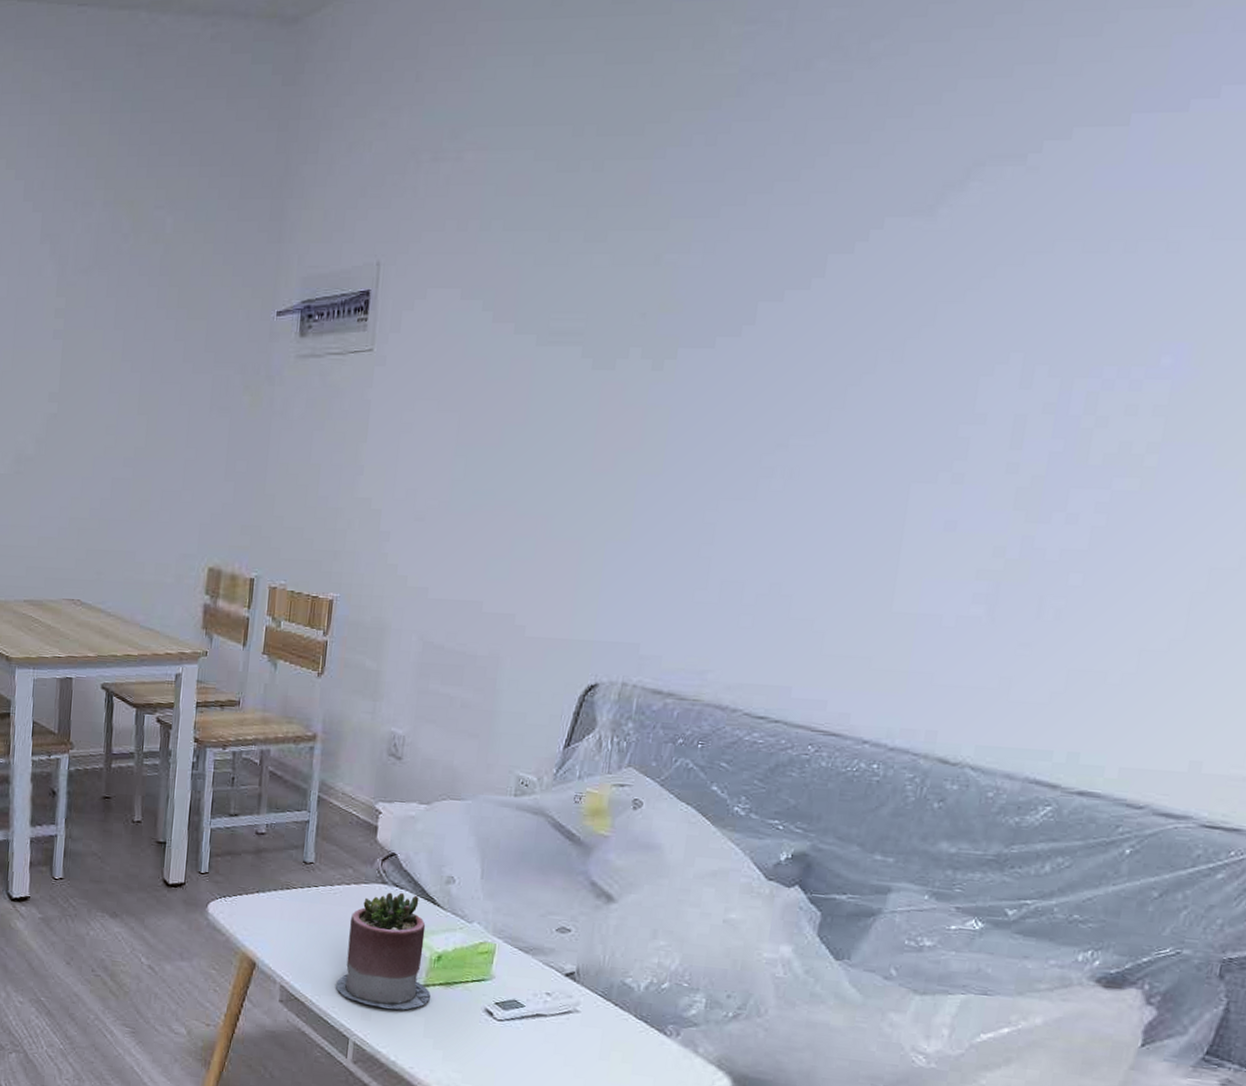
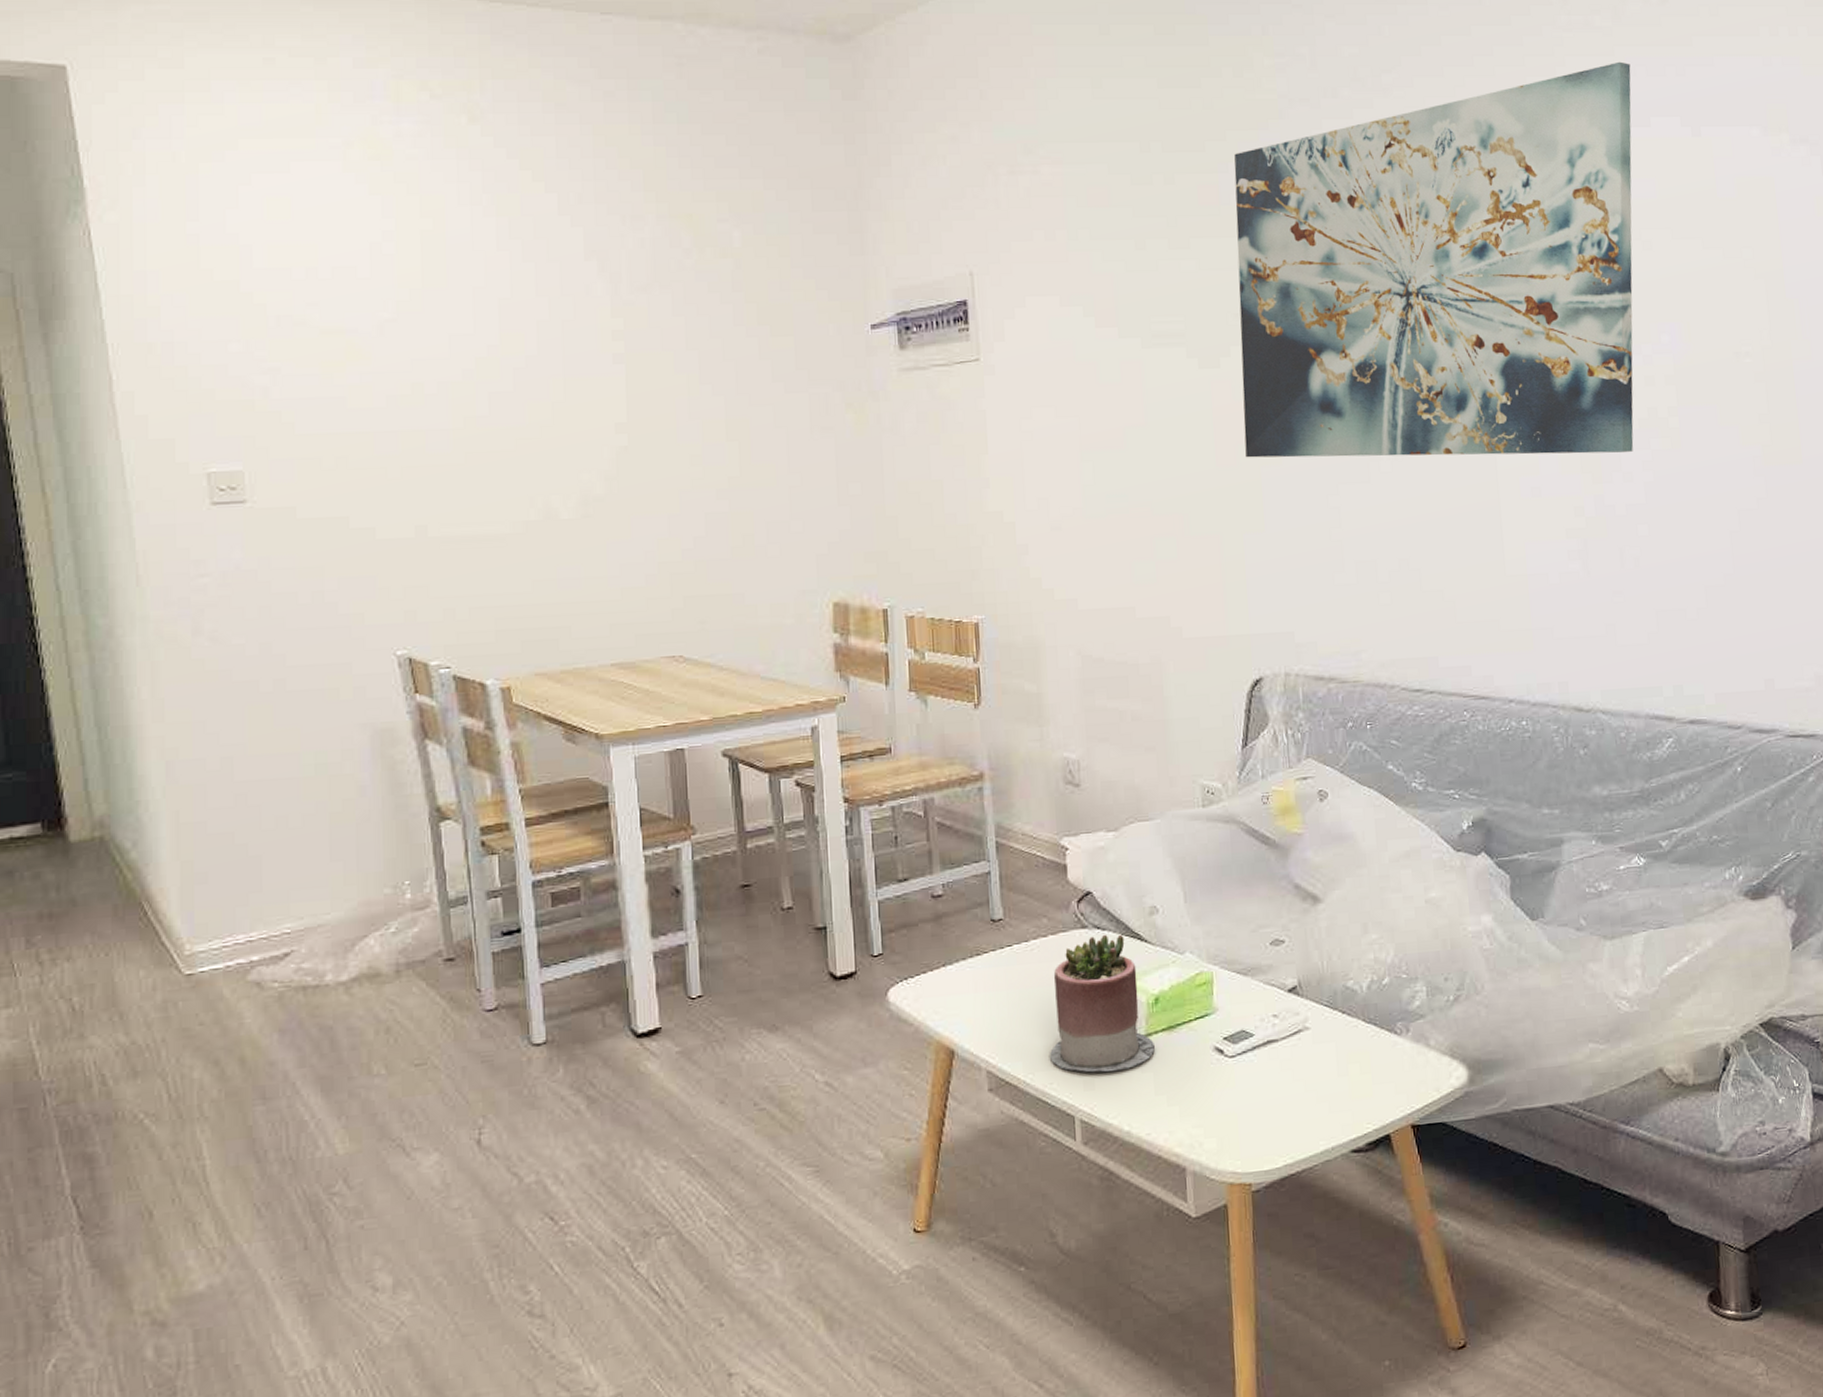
wall art: none [624,14,1212,490] -> present [1234,61,1634,458]

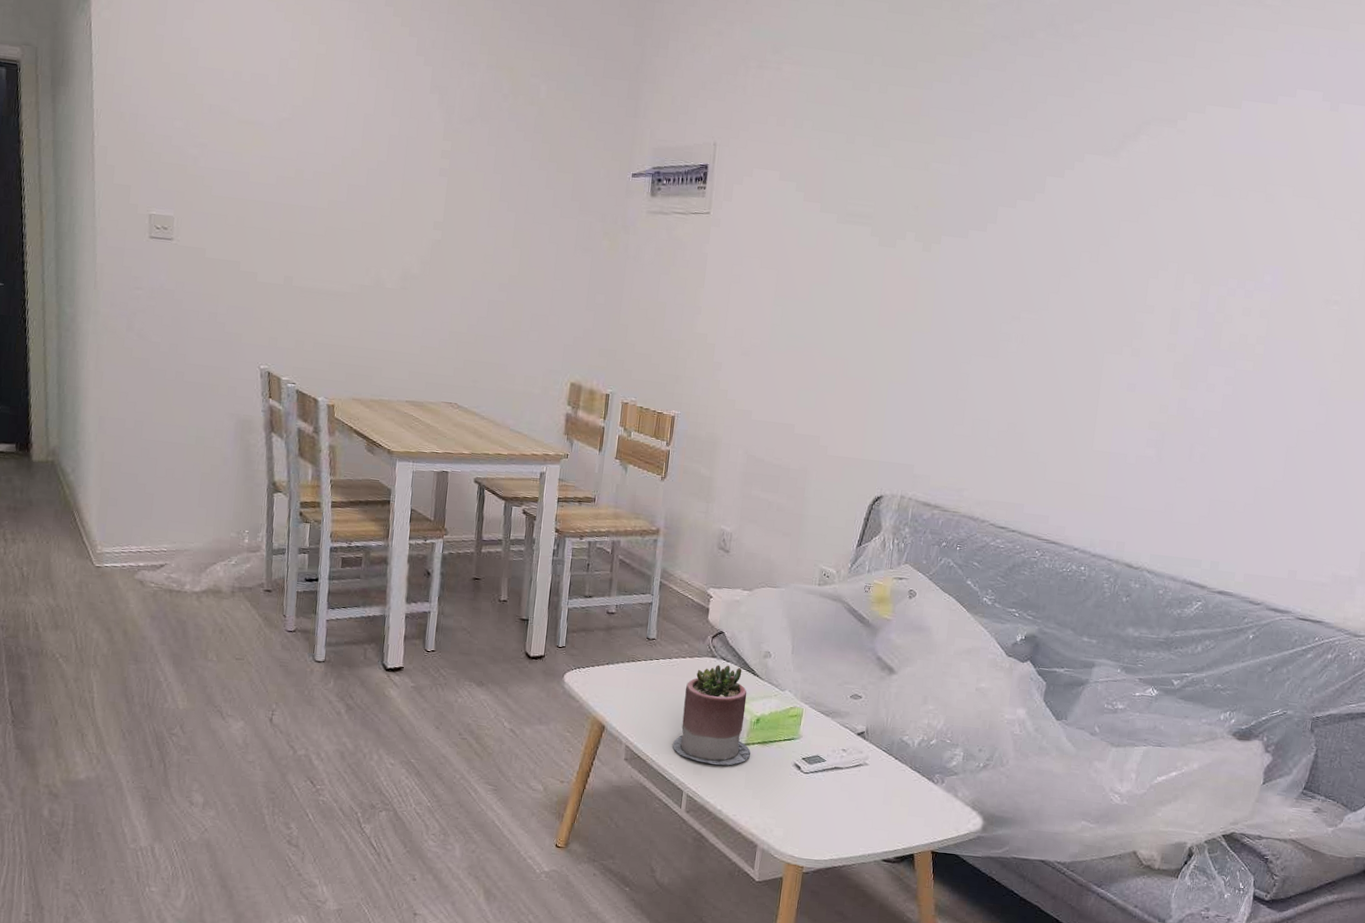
wall art: present [1234,61,1634,458] -> none [902,37,1290,368]

